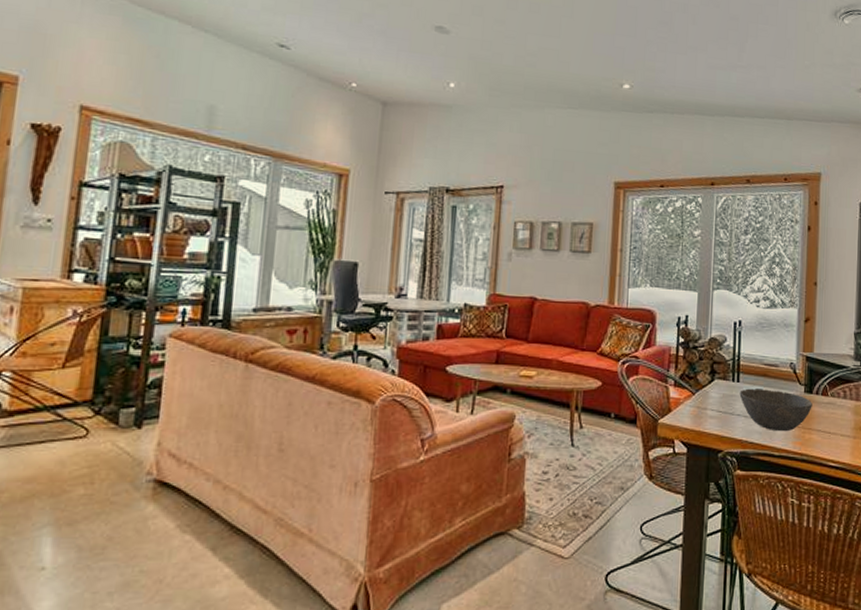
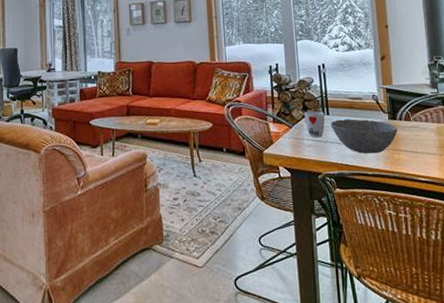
cup: none [710,376,735,408] -> present [303,111,325,138]

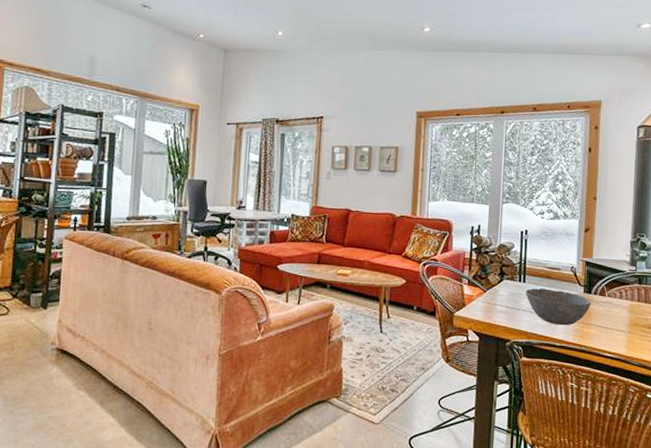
cup: present [303,111,325,138] -> none [500,277,521,305]

